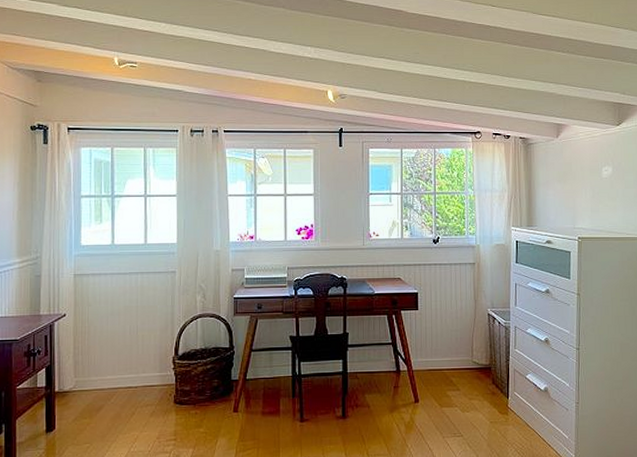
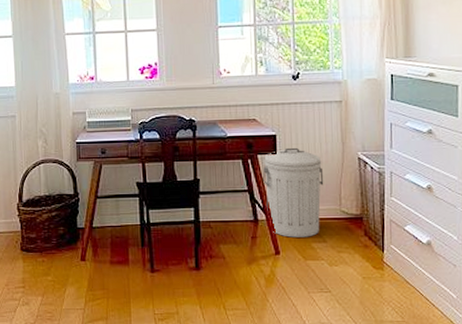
trash can: none [406,304,459,387] -> present [263,147,324,237]

